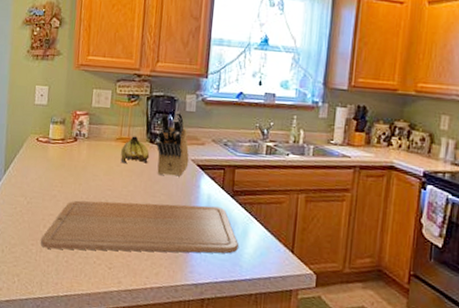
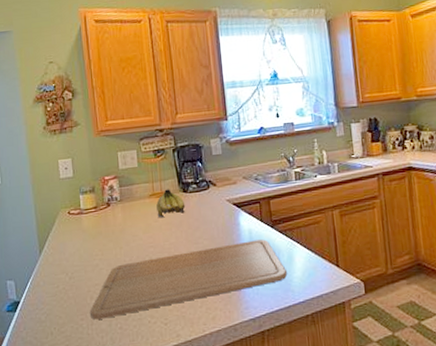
knife block: present [156,111,189,177] -> none [188,157,225,222]

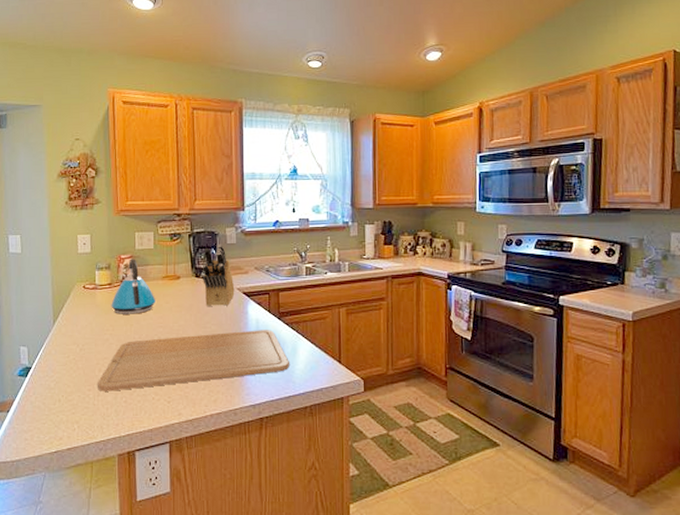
kettle: none [98,179,144,238] -> present [111,258,155,314]
fruit: present [156,189,186,218] -> none [169,273,197,300]
knife block: none [188,157,225,222] -> present [202,245,235,307]

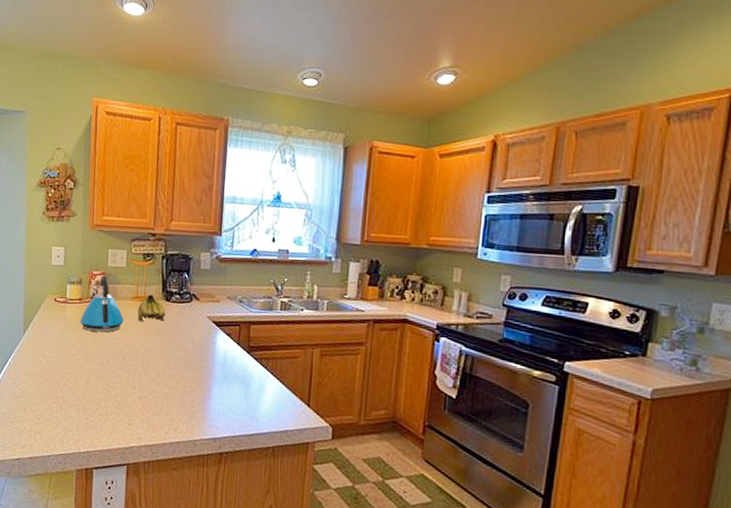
chopping board: present [97,330,289,391] -> none [60,358,255,409]
fruit: none [169,273,197,300] -> present [137,294,166,322]
knife block: present [202,245,235,307] -> none [172,269,205,334]

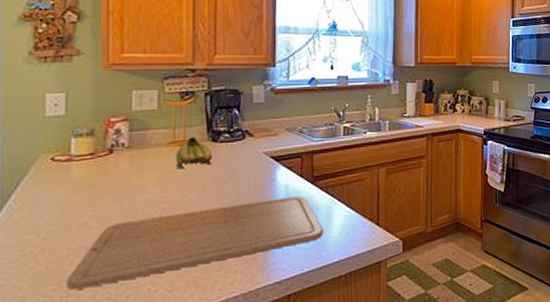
chopping board: none [60,358,255,409] -> present [65,196,323,290]
kettle: present [80,275,124,332] -> none [92,122,157,191]

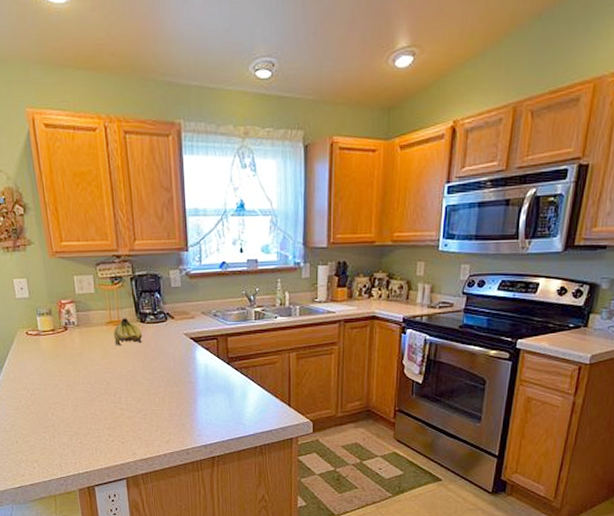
chopping board: present [65,196,323,290] -> none [51,375,239,434]

